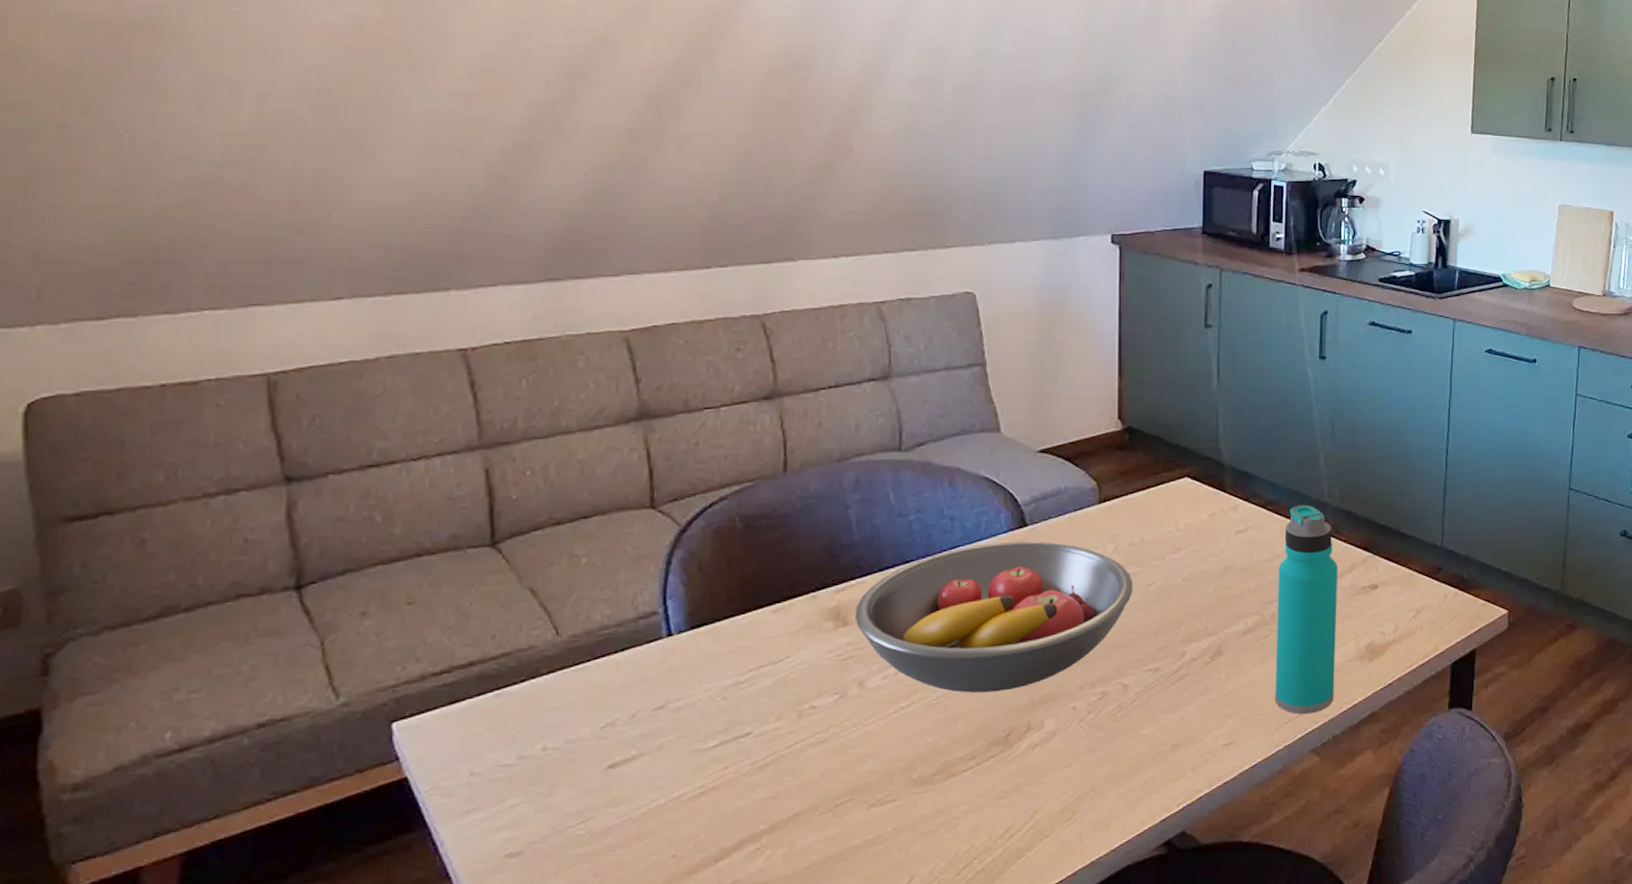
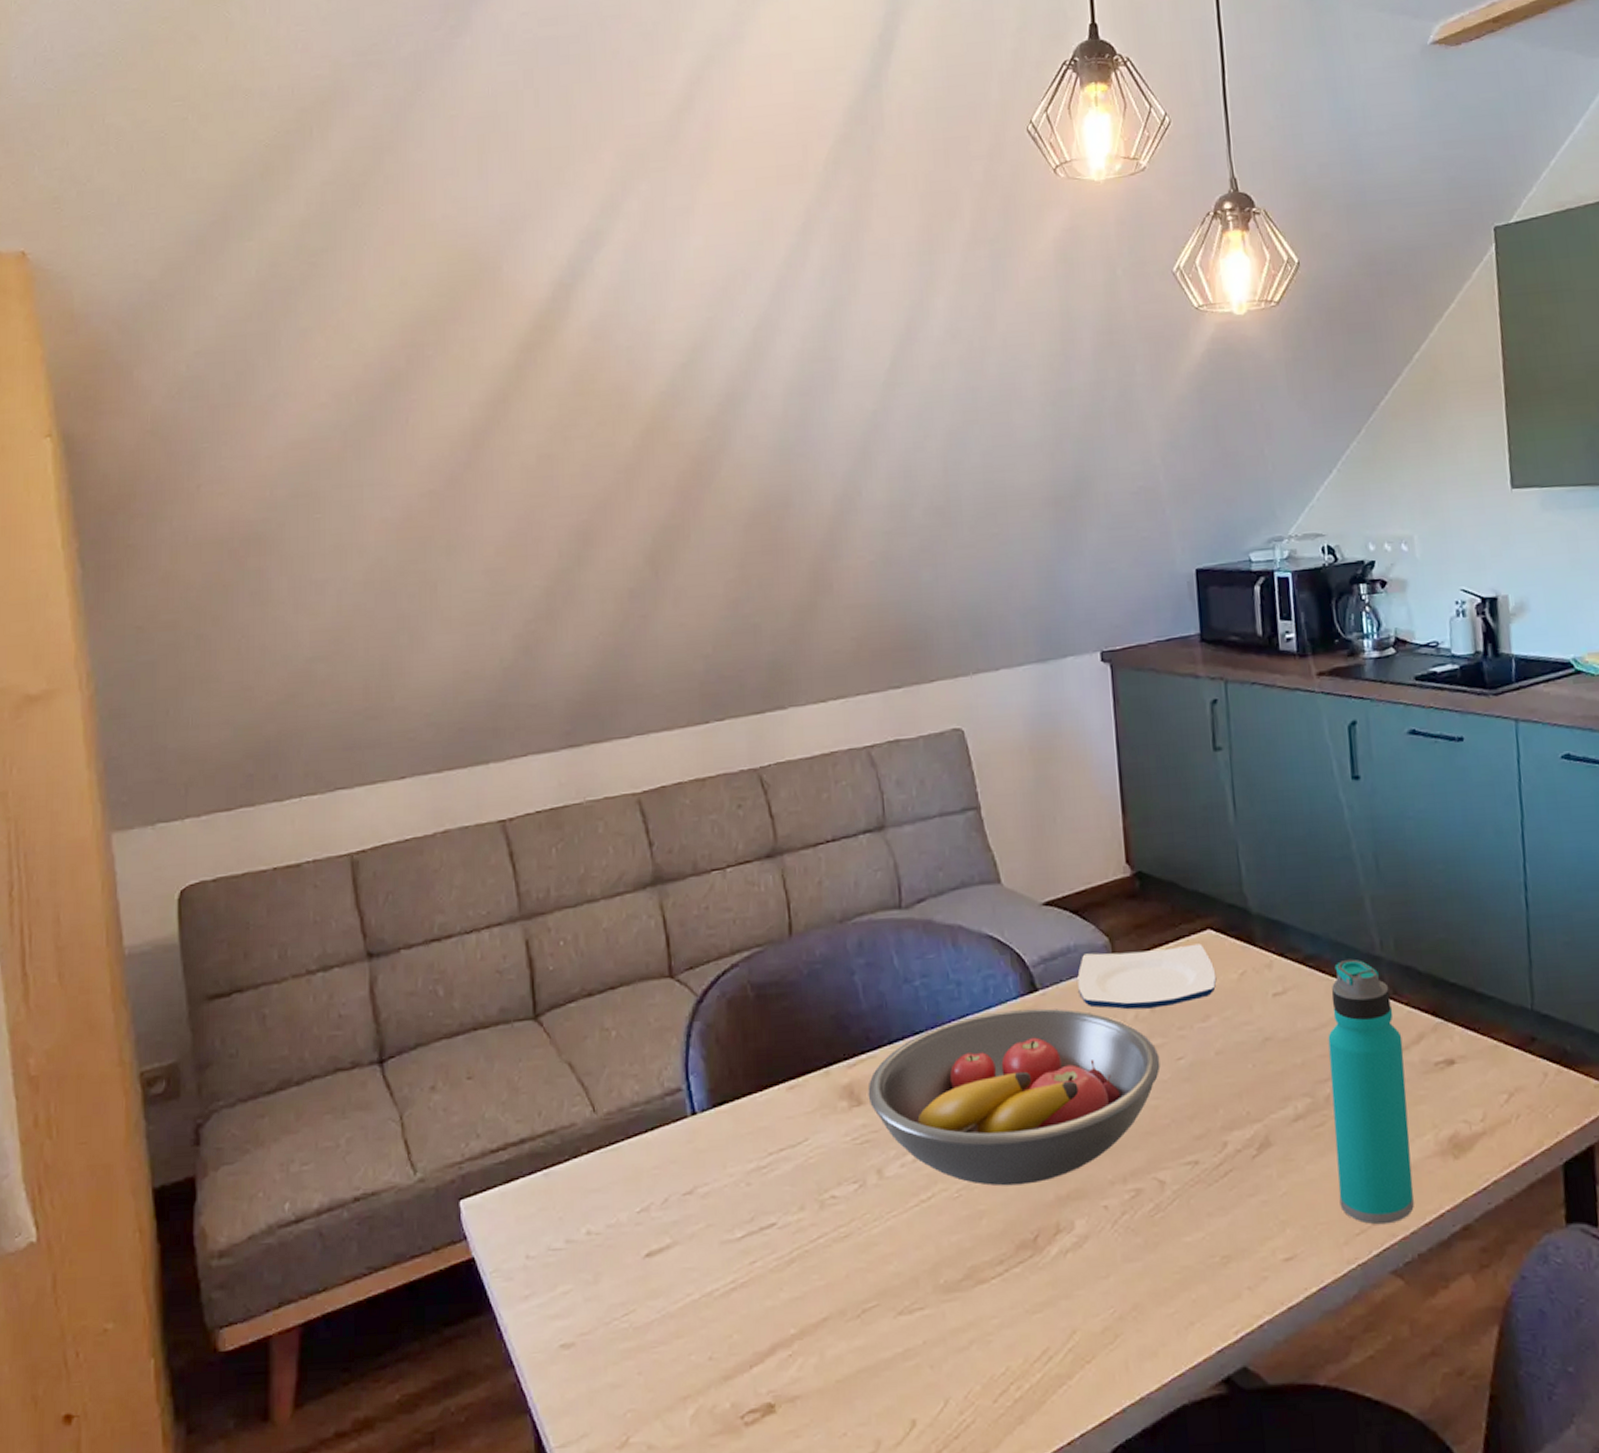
plate: none [1065,489,1189,543] -> present [1077,943,1217,1010]

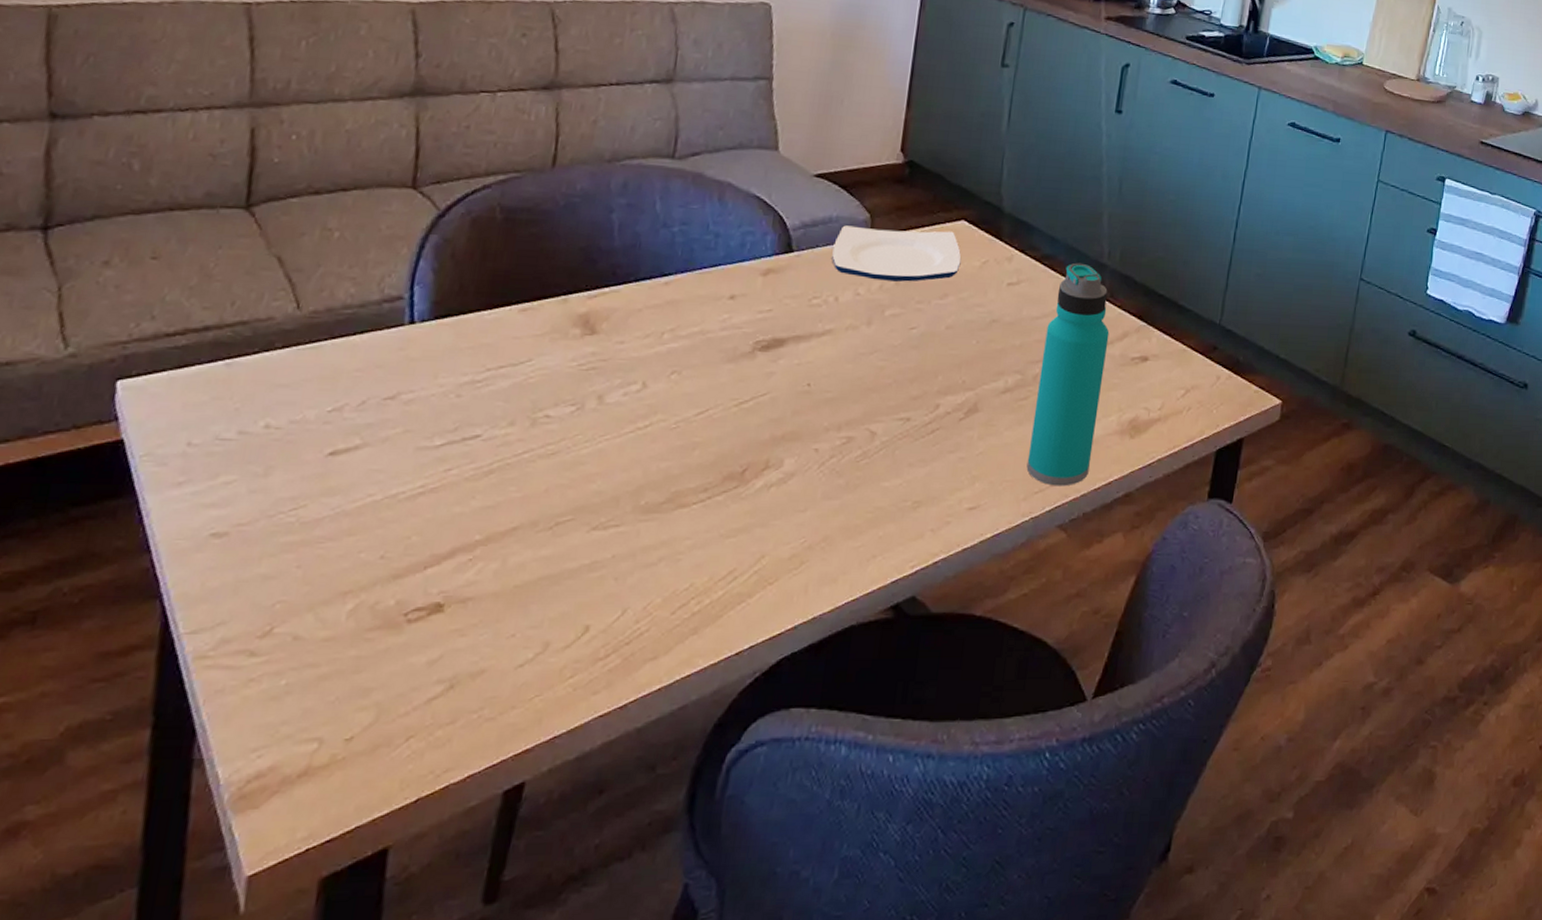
fruit bowl: present [867,1008,1161,1186] -> none [603,266,895,423]

